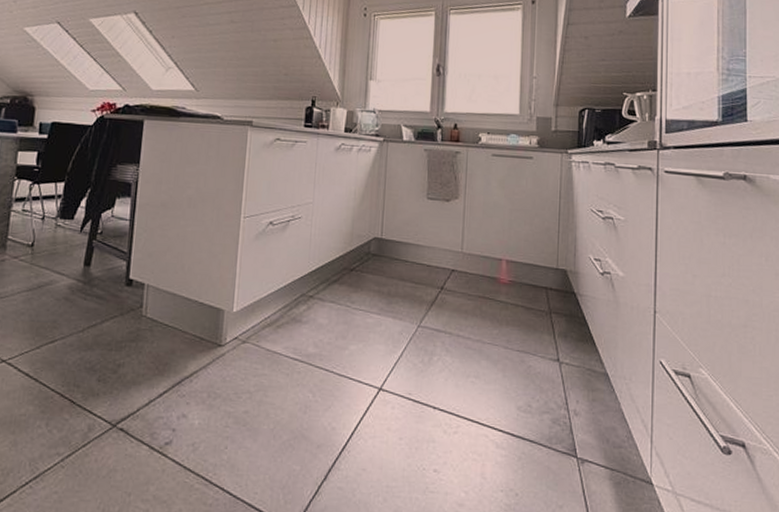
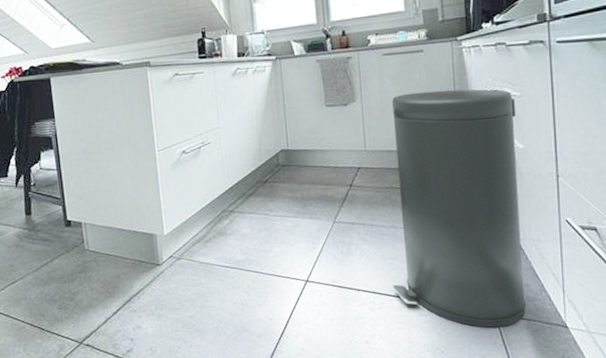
pedal bin: none [471,199,618,474] -> present [392,89,526,328]

